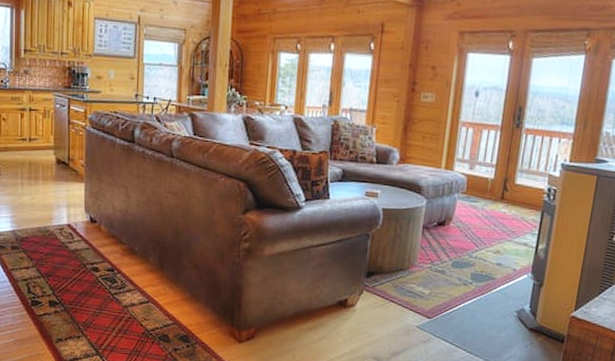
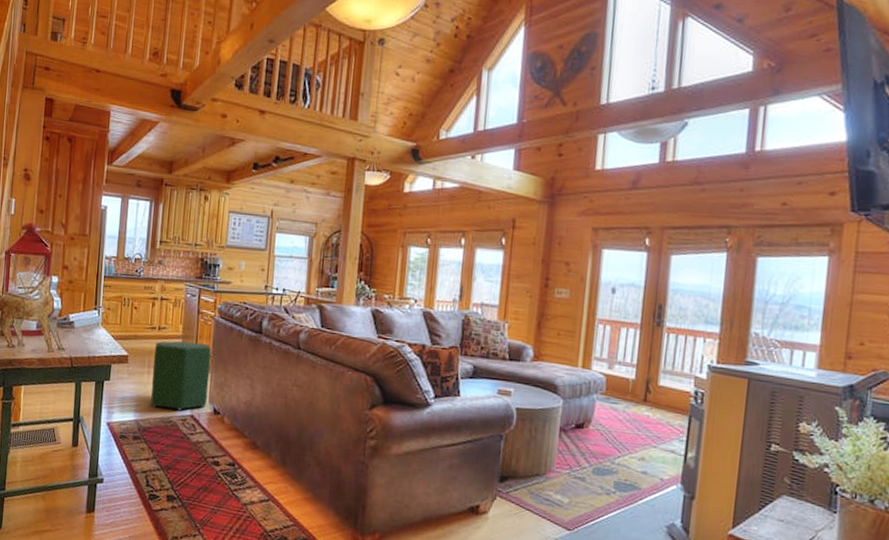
ottoman: none [26,152,85,221] -> present [151,341,212,411]

